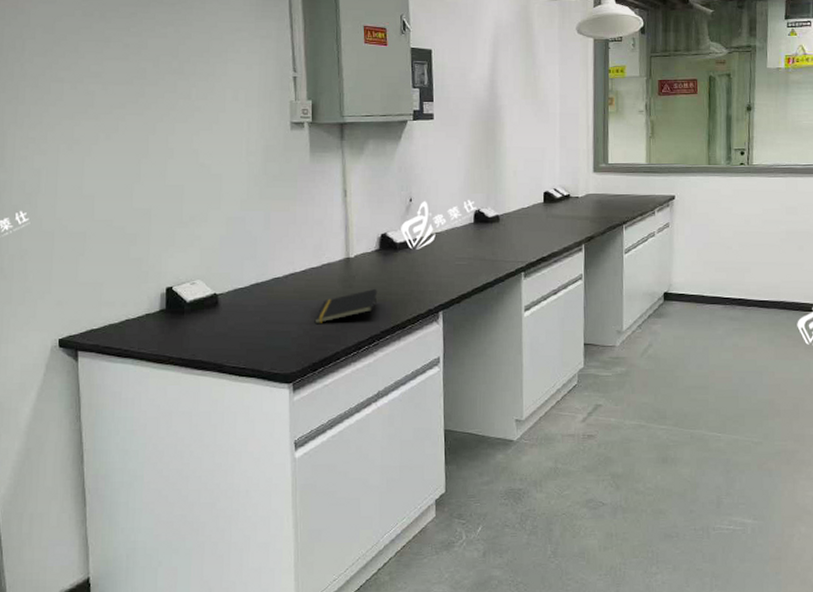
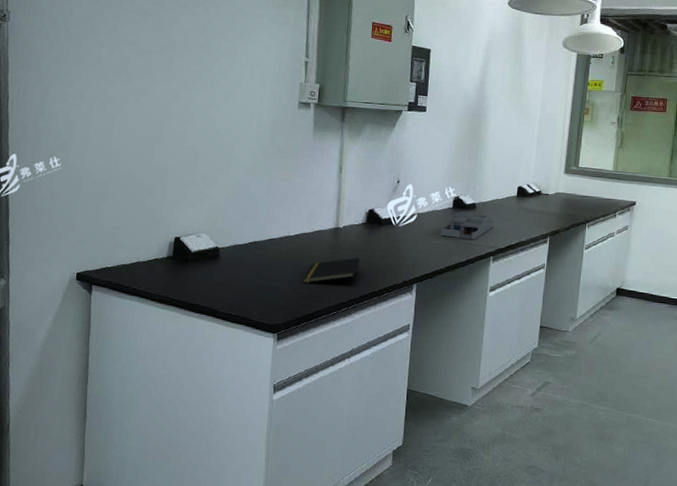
desk organizer: none [464,225,521,257] -> present [441,211,493,240]

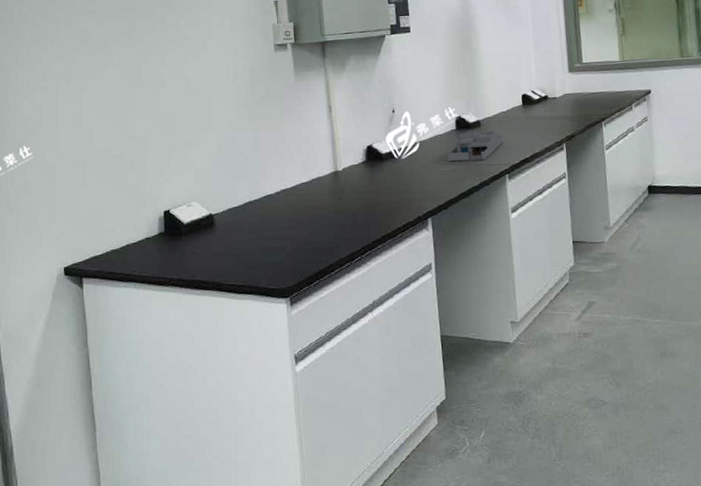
notepad: present [302,257,361,284] -> none [307,200,367,238]

